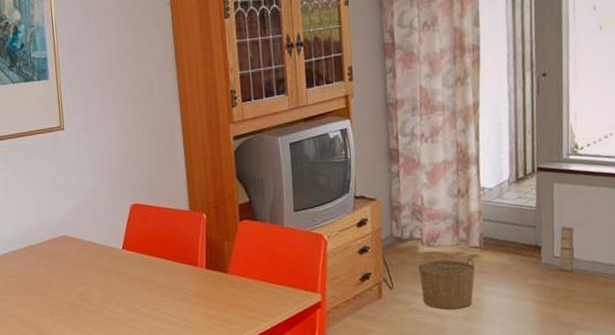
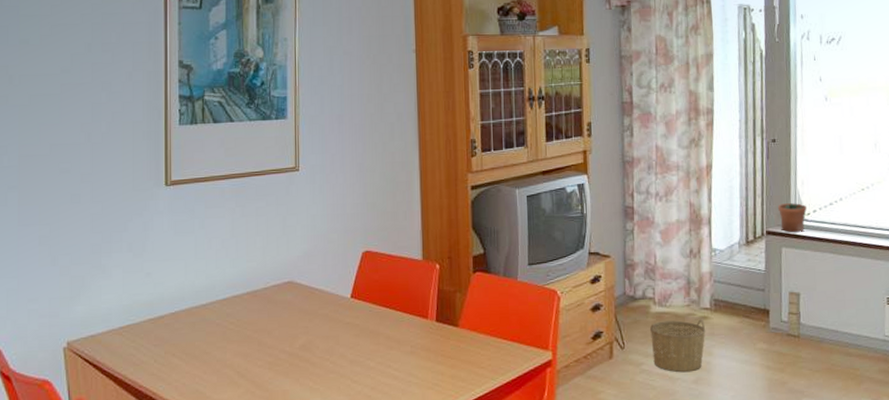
planter: none [548,137,580,169] -> present [777,203,807,234]

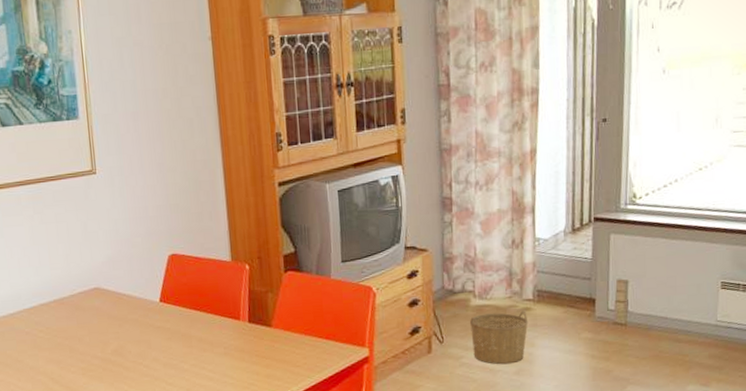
planter: present [777,203,807,234] -> none [606,186,638,219]

